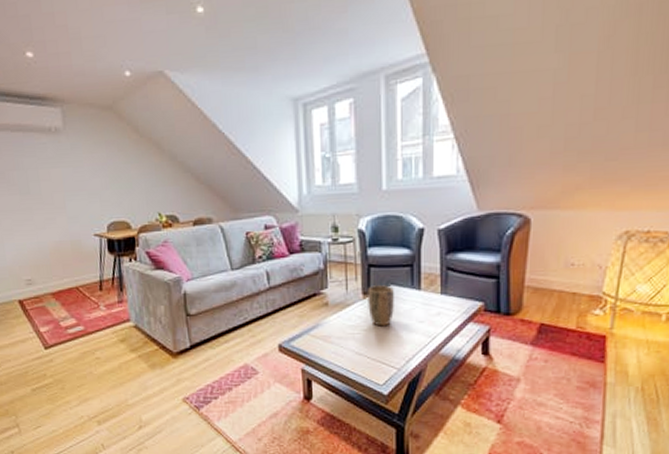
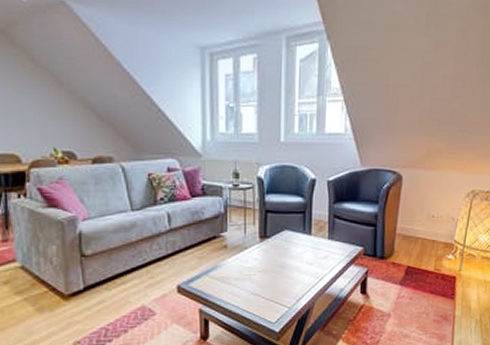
plant pot: present [366,284,394,327] -> none [263,228,288,268]

